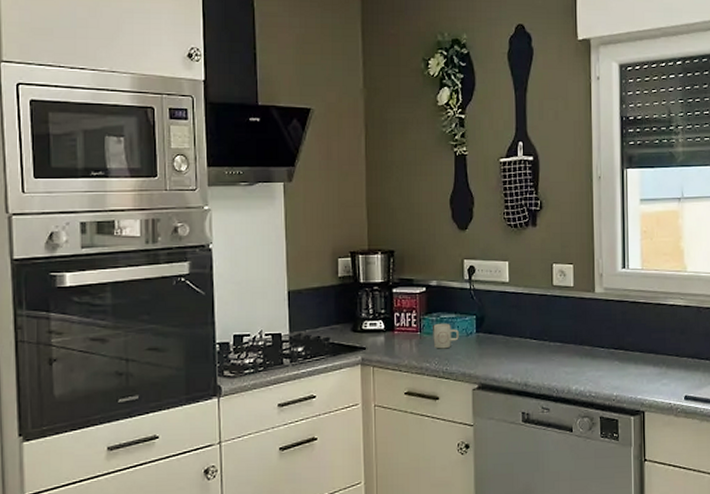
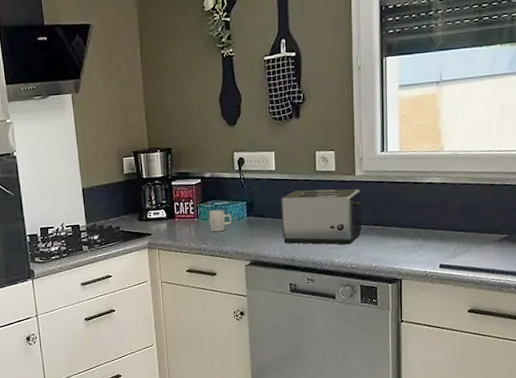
toaster: none [514,305,602,370] -> present [280,189,362,245]

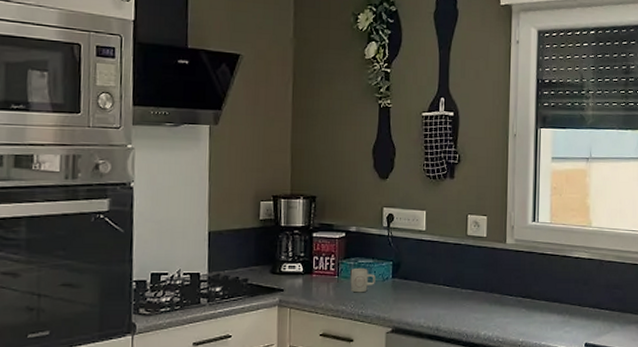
toaster: present [280,189,362,245] -> none [428,253,511,316]

